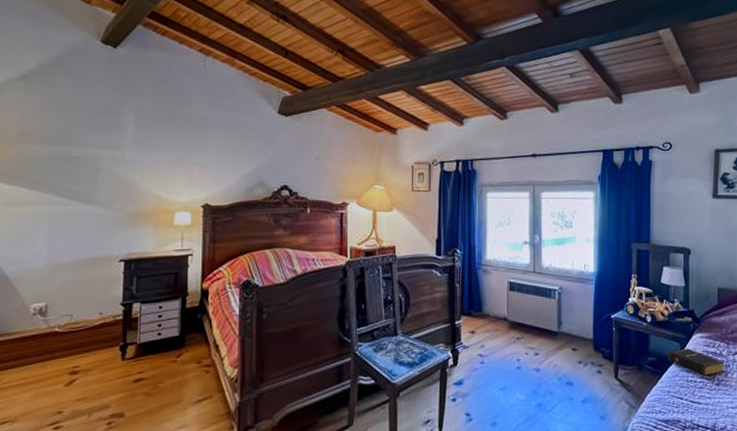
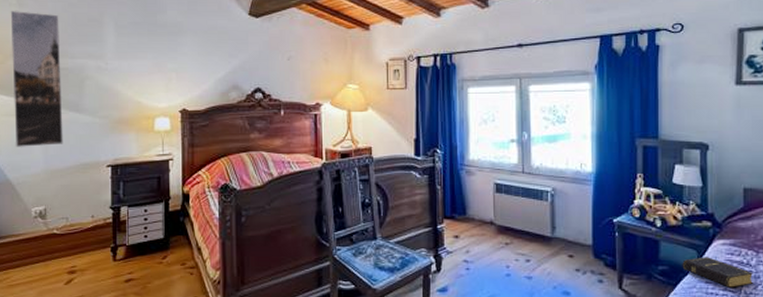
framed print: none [15,93,73,239] -> present [10,10,63,147]

